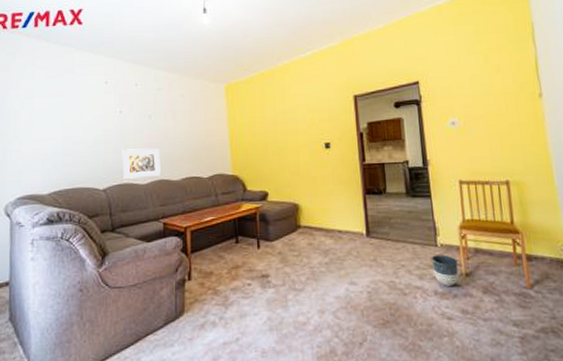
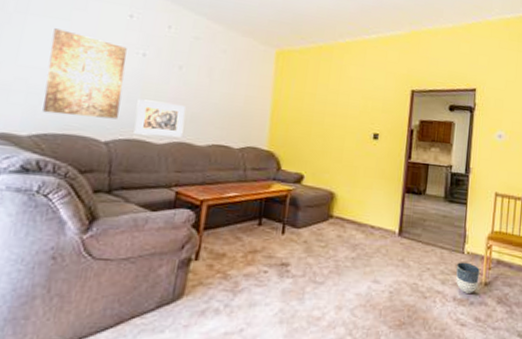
wall art: none [53,105,109,173] -> present [42,28,127,119]

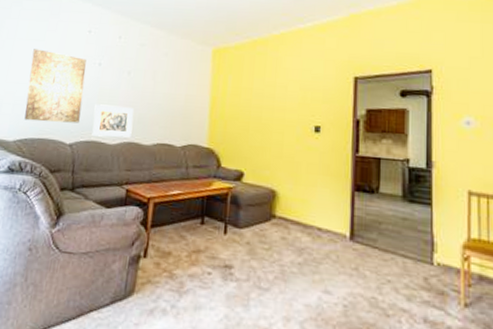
planter: present [456,262,480,293] -> none [424,275,456,315]

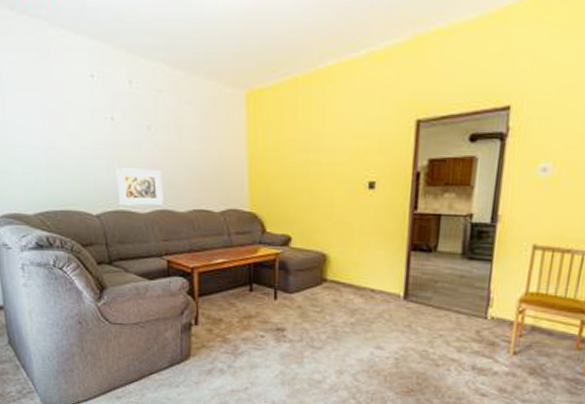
wall art: present [24,49,87,123] -> none [29,103,102,192]

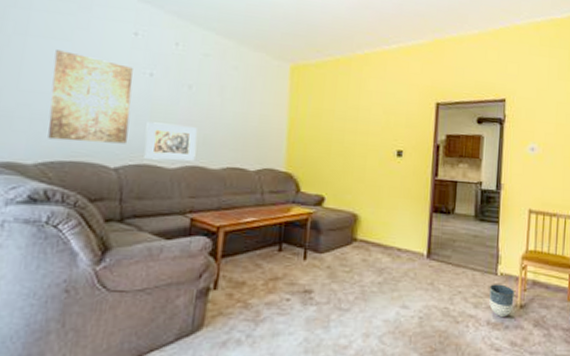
wall art: none [29,103,102,192] -> present [48,50,133,144]
planter: none [475,328,507,363] -> present [489,284,514,317]

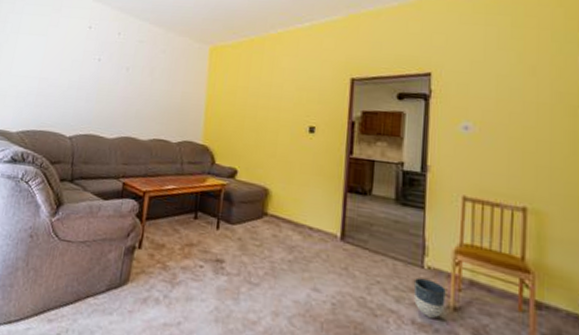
wall art: present [48,50,133,144] -> none [26,43,87,117]
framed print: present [144,122,198,161] -> none [90,99,131,133]

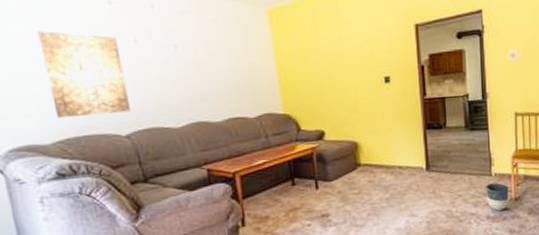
wall art: none [26,43,87,117] -> present [38,31,130,119]

